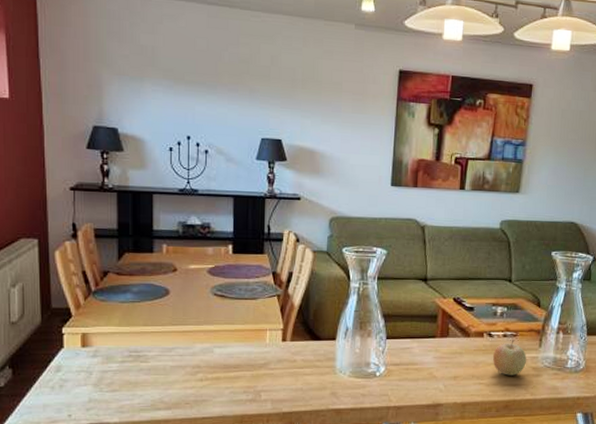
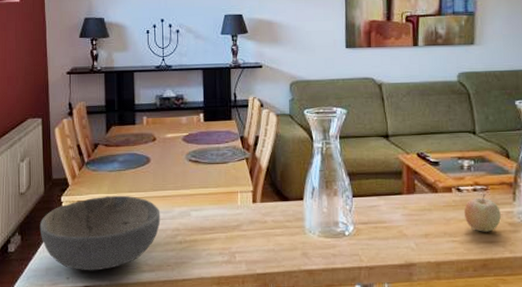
bowl: none [35,328,180,408] -> present [39,195,161,271]

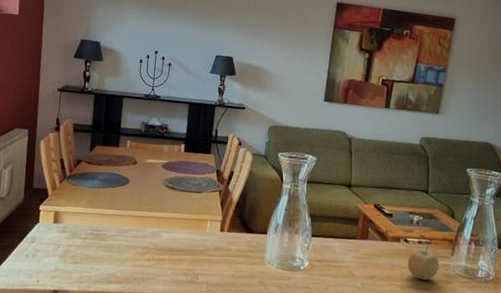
bowl: present [39,195,161,271] -> none [15,209,133,277]

